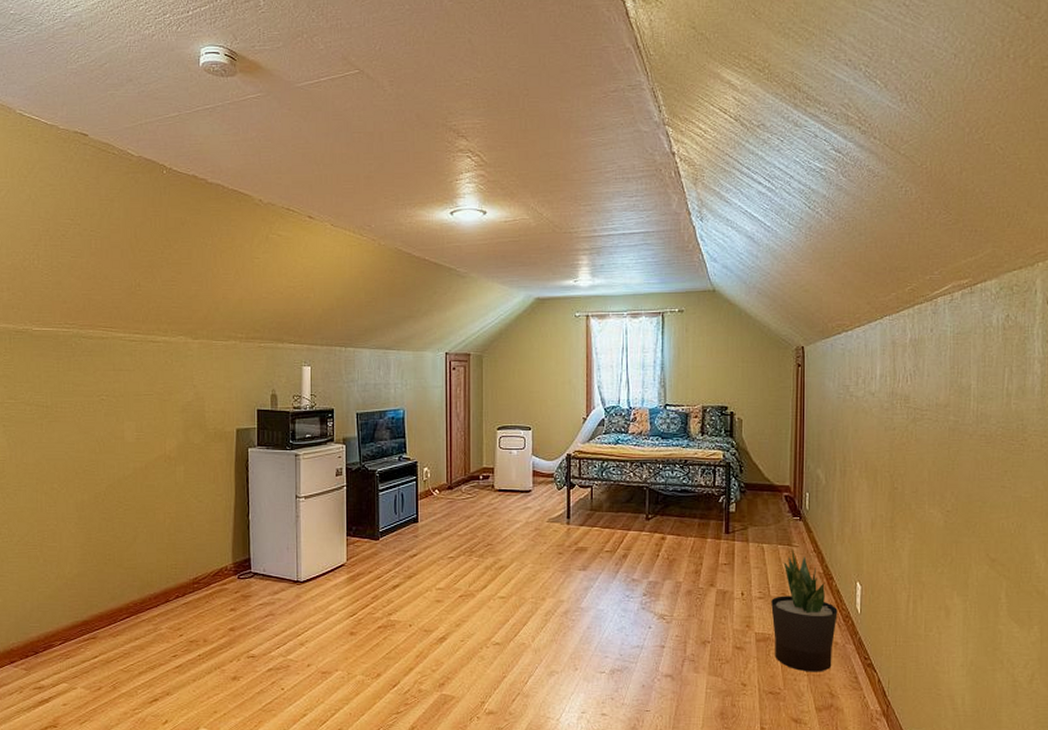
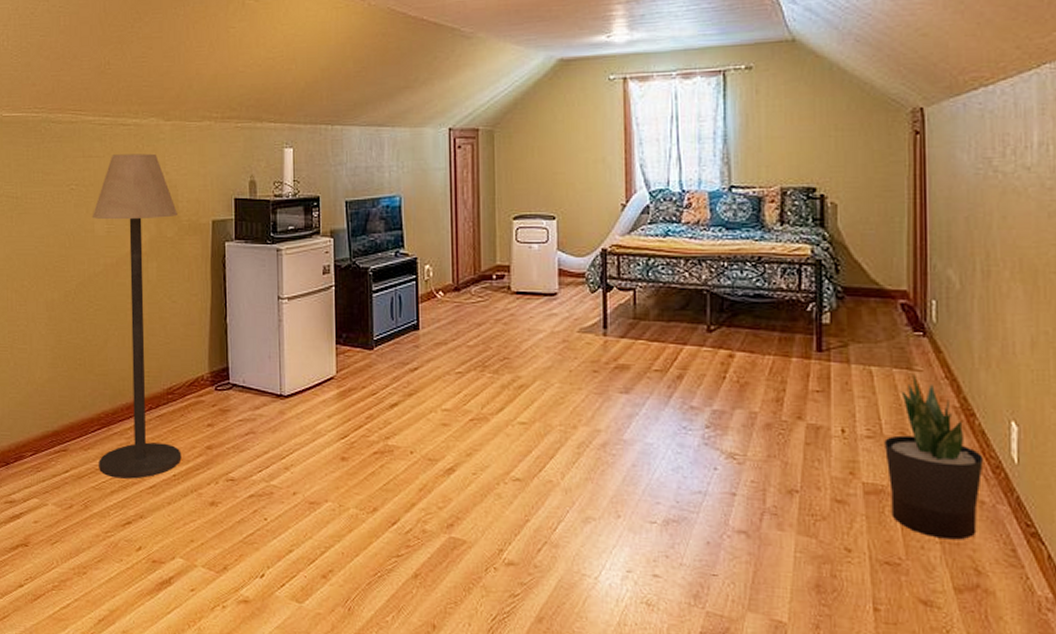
floor lamp: none [122,368,206,661] -> present [92,153,182,479]

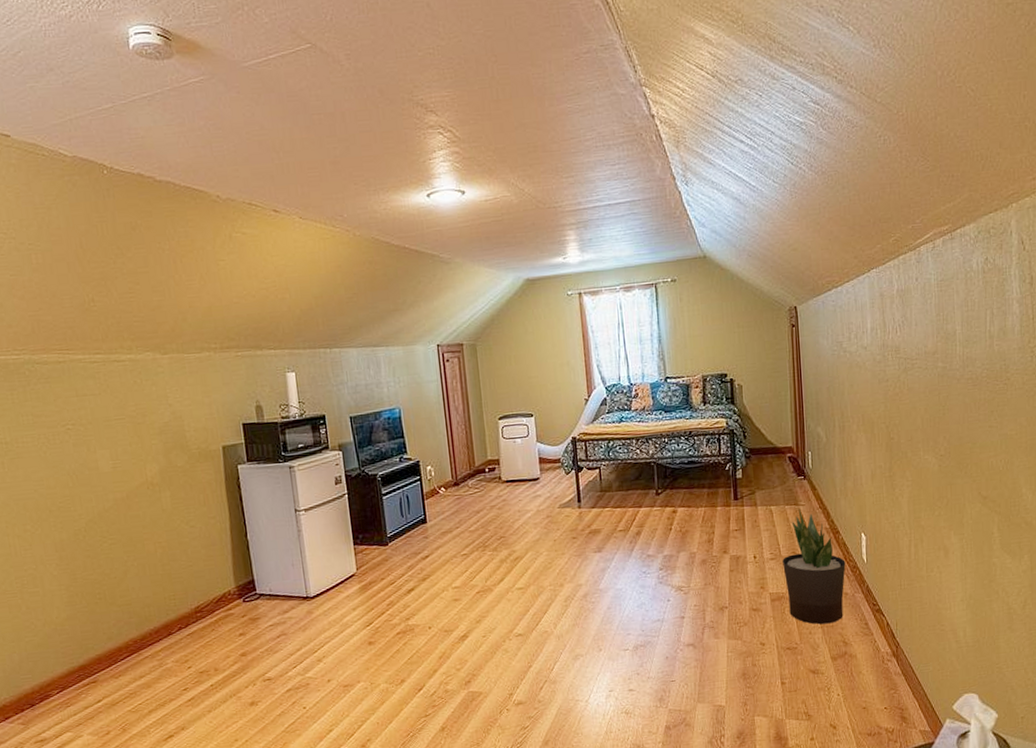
floor lamp: present [92,153,182,479] -> none [94,387,217,699]

